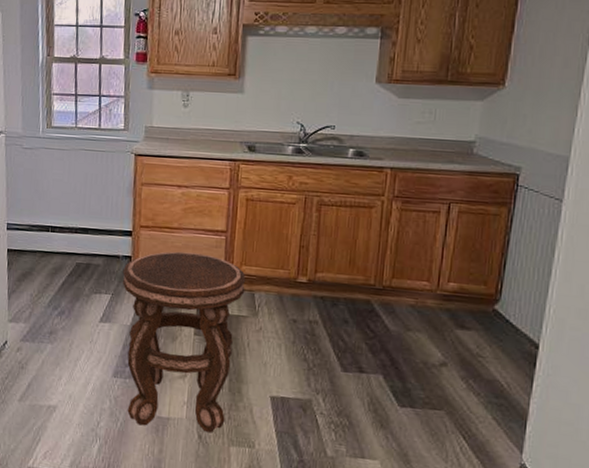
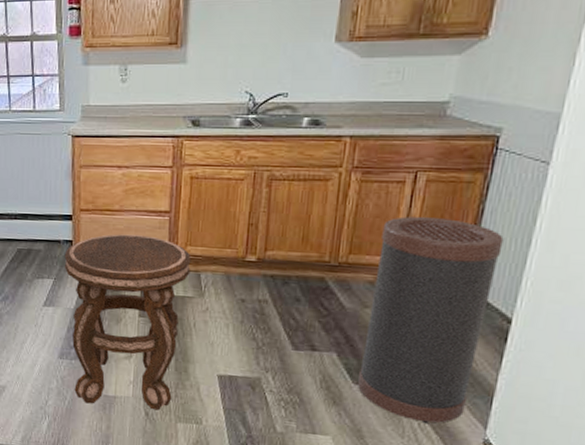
trash can: none [403,244,528,448] -> present [358,216,504,424]

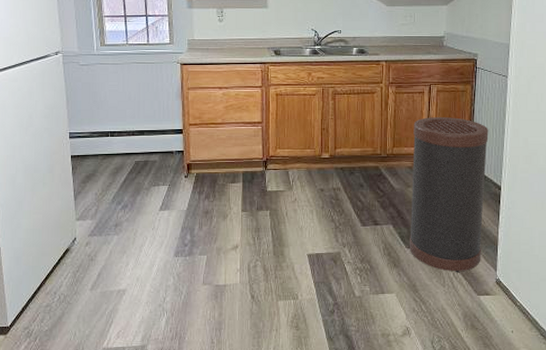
side table: present [64,234,191,411] -> none [177,143,281,295]

